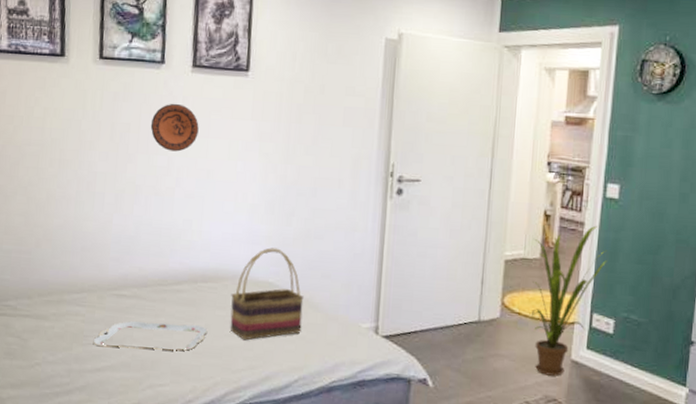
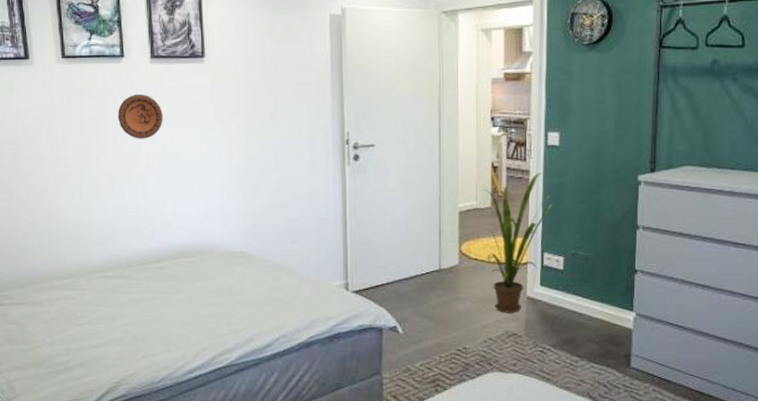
serving tray: present [93,321,208,351] -> none [86,297,191,326]
woven basket: present [229,247,304,341] -> none [209,220,277,307]

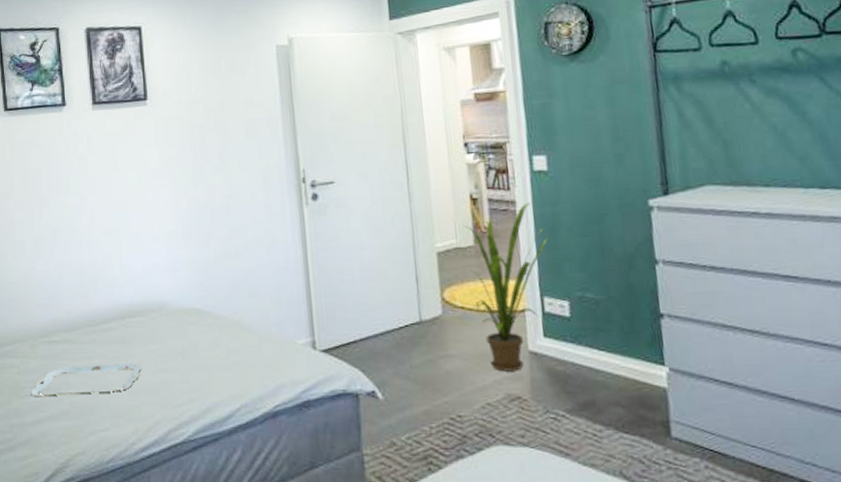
serving tray: none [86,297,191,326] -> present [30,362,142,397]
decorative plate: present [117,94,163,139] -> none [60,142,107,190]

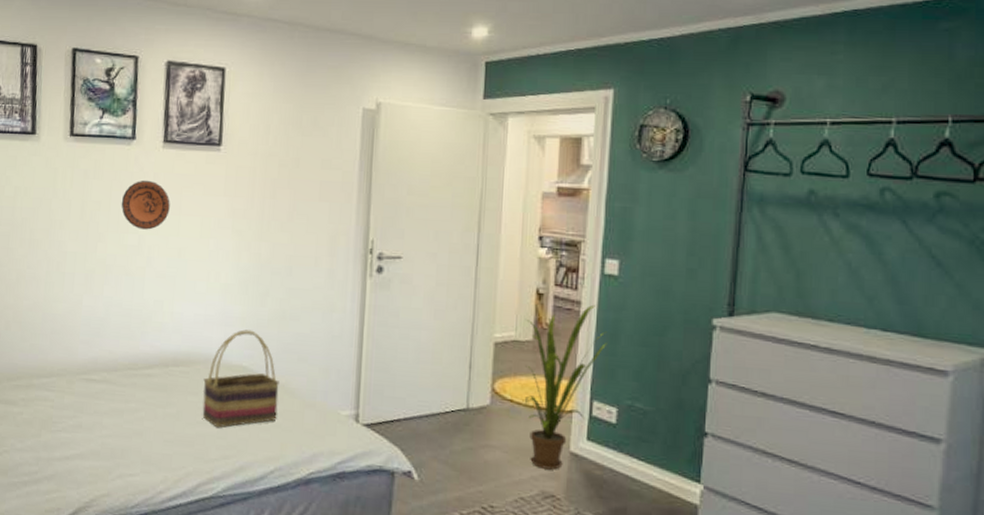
serving tray: present [30,362,142,397] -> none [62,407,179,439]
decorative plate: none [60,142,107,190] -> present [121,180,170,230]
woven basket: none [160,272,236,373] -> present [202,329,279,428]

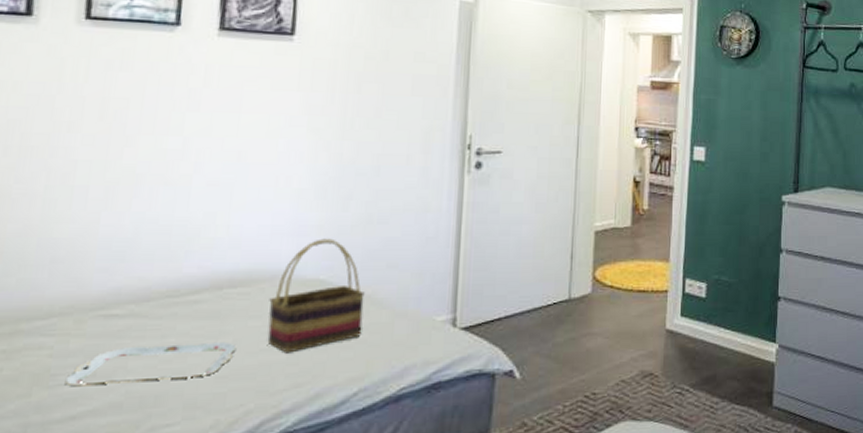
serving tray: none [62,407,179,439] -> present [65,341,237,387]
decorative plate: present [121,180,170,230] -> none [158,72,227,131]
house plant: present [524,304,608,470] -> none [623,189,697,349]

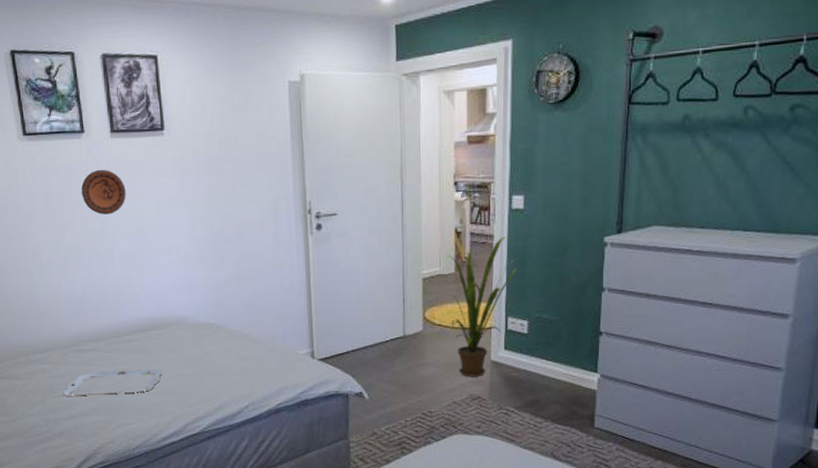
decorative plate: none [158,72,227,131] -> present [81,169,126,215]
woven basket: present [267,238,365,354] -> none [178,292,245,377]
house plant: none [623,189,697,349] -> present [448,236,517,377]

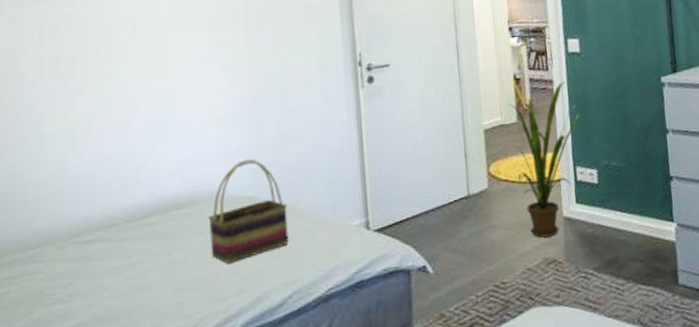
serving tray: present [63,368,162,397] -> none [57,257,187,304]
decorative plate: present [81,169,126,215] -> none [98,26,152,77]
woven basket: none [178,292,245,377] -> present [208,159,289,264]

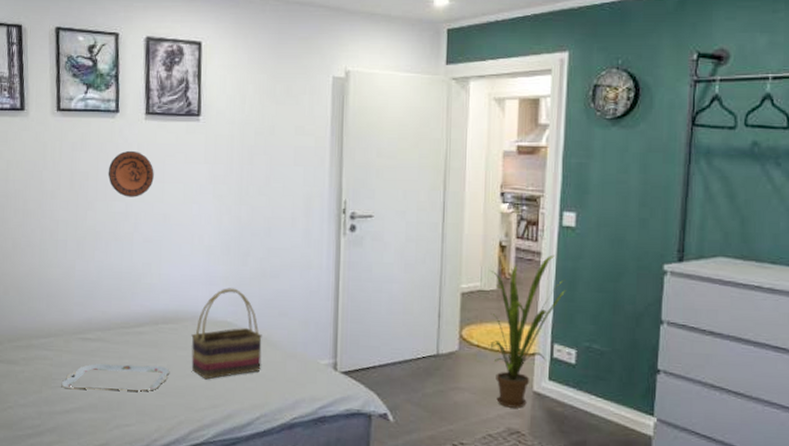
serving tray: none [57,257,187,304] -> present [61,363,170,392]
decorative plate: none [98,26,152,77] -> present [108,150,154,197]

